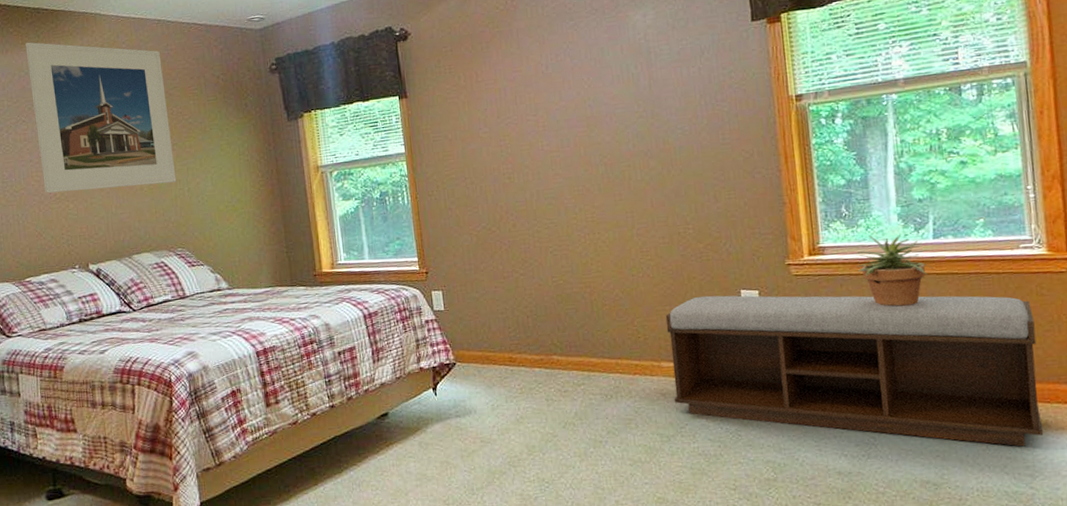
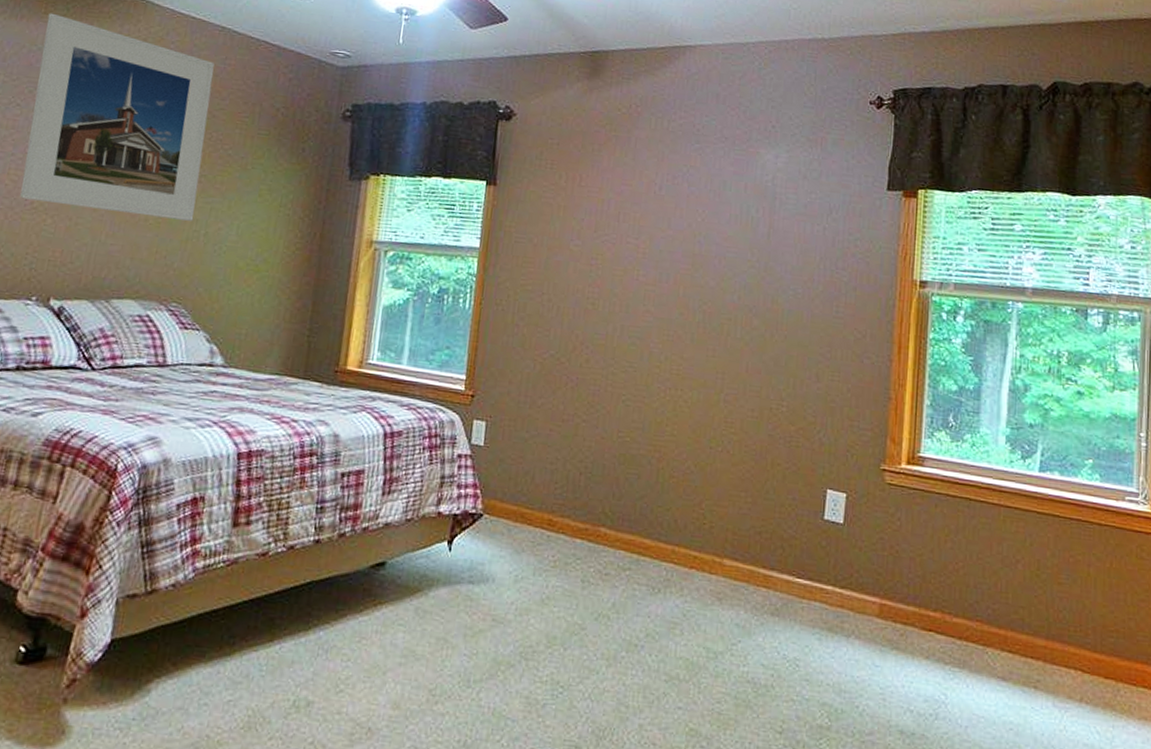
bench: present [665,295,1044,447] -> none [730,487,1130,734]
potted plant: present [855,235,934,307] -> none [955,454,1036,544]

